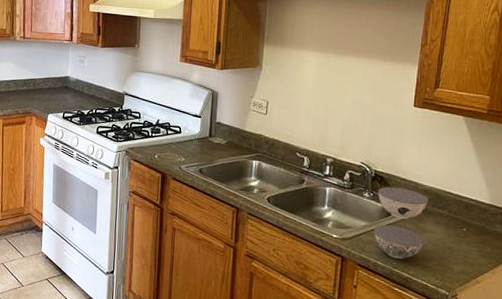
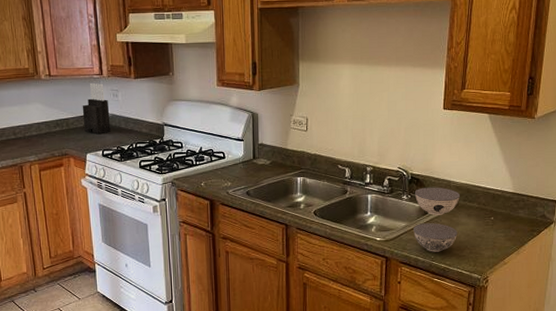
knife block: none [49,48,75,97] -> present [82,83,111,135]

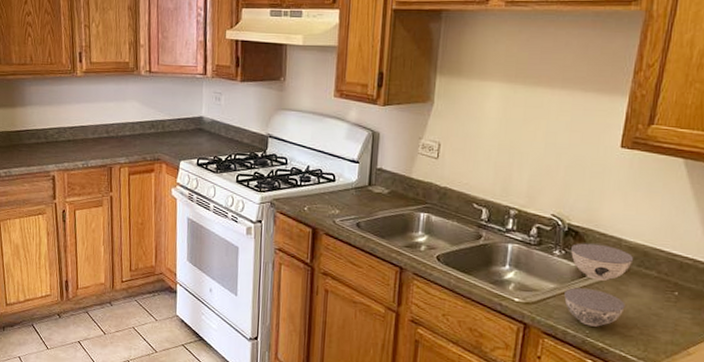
knife block: present [82,83,111,135] -> none [180,84,210,141]

